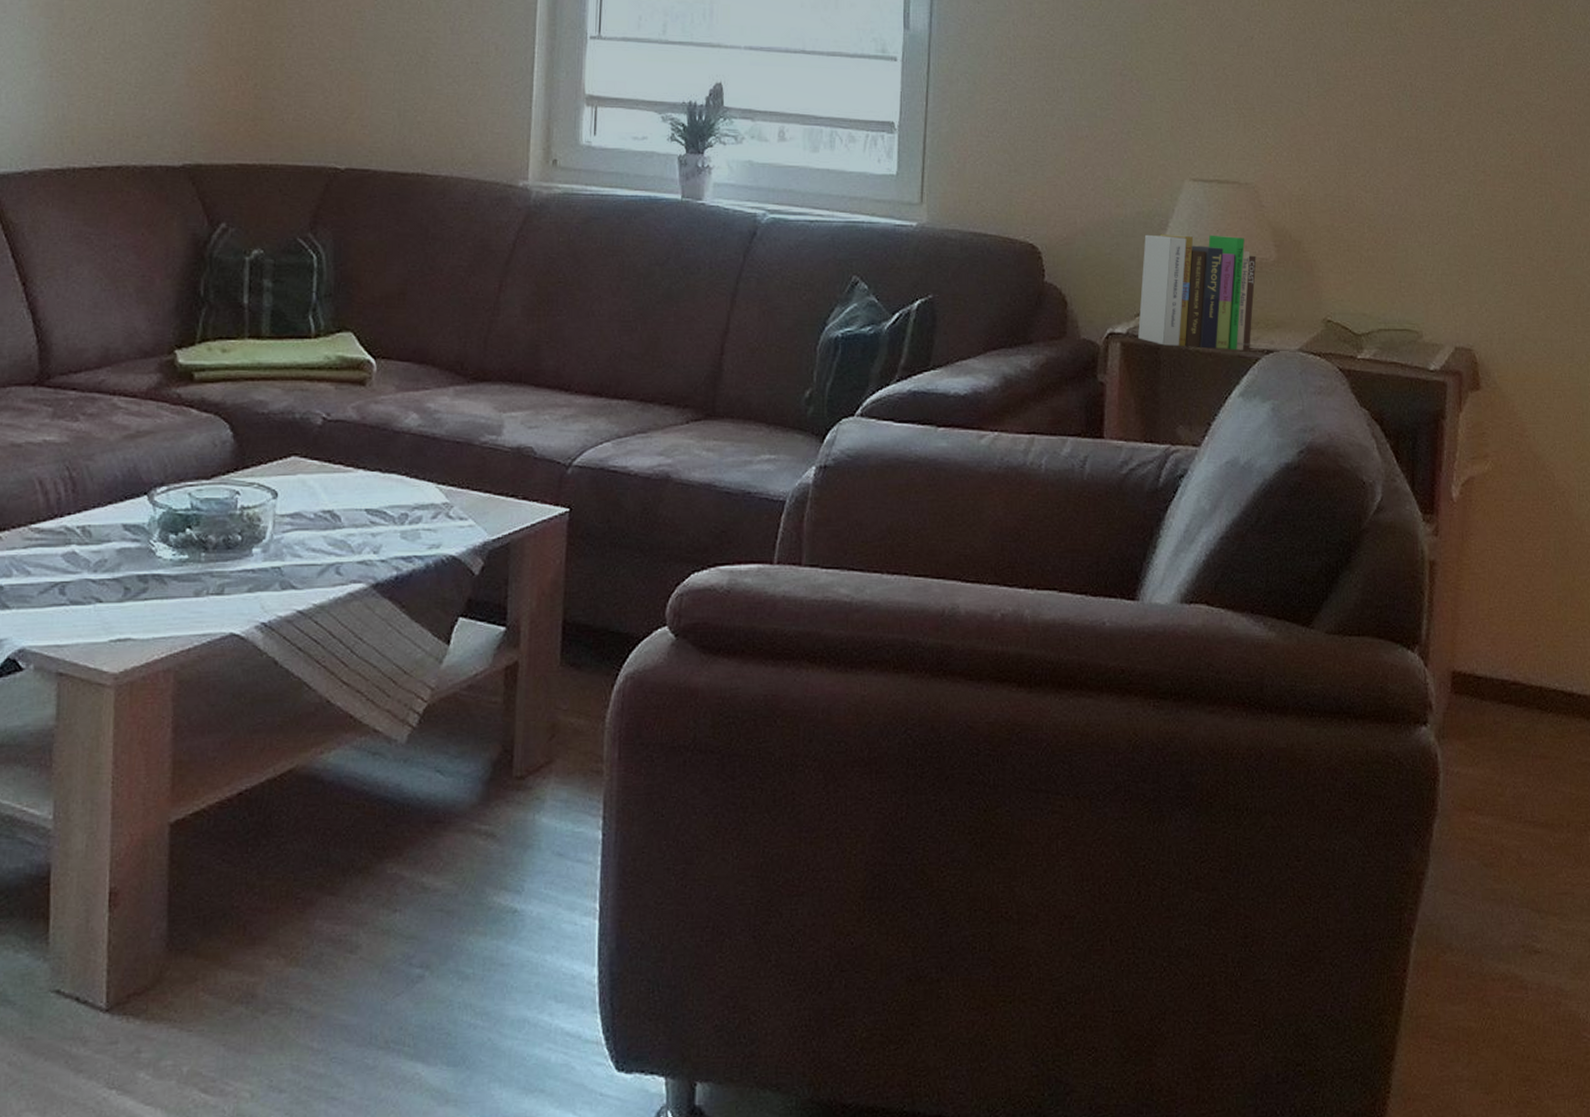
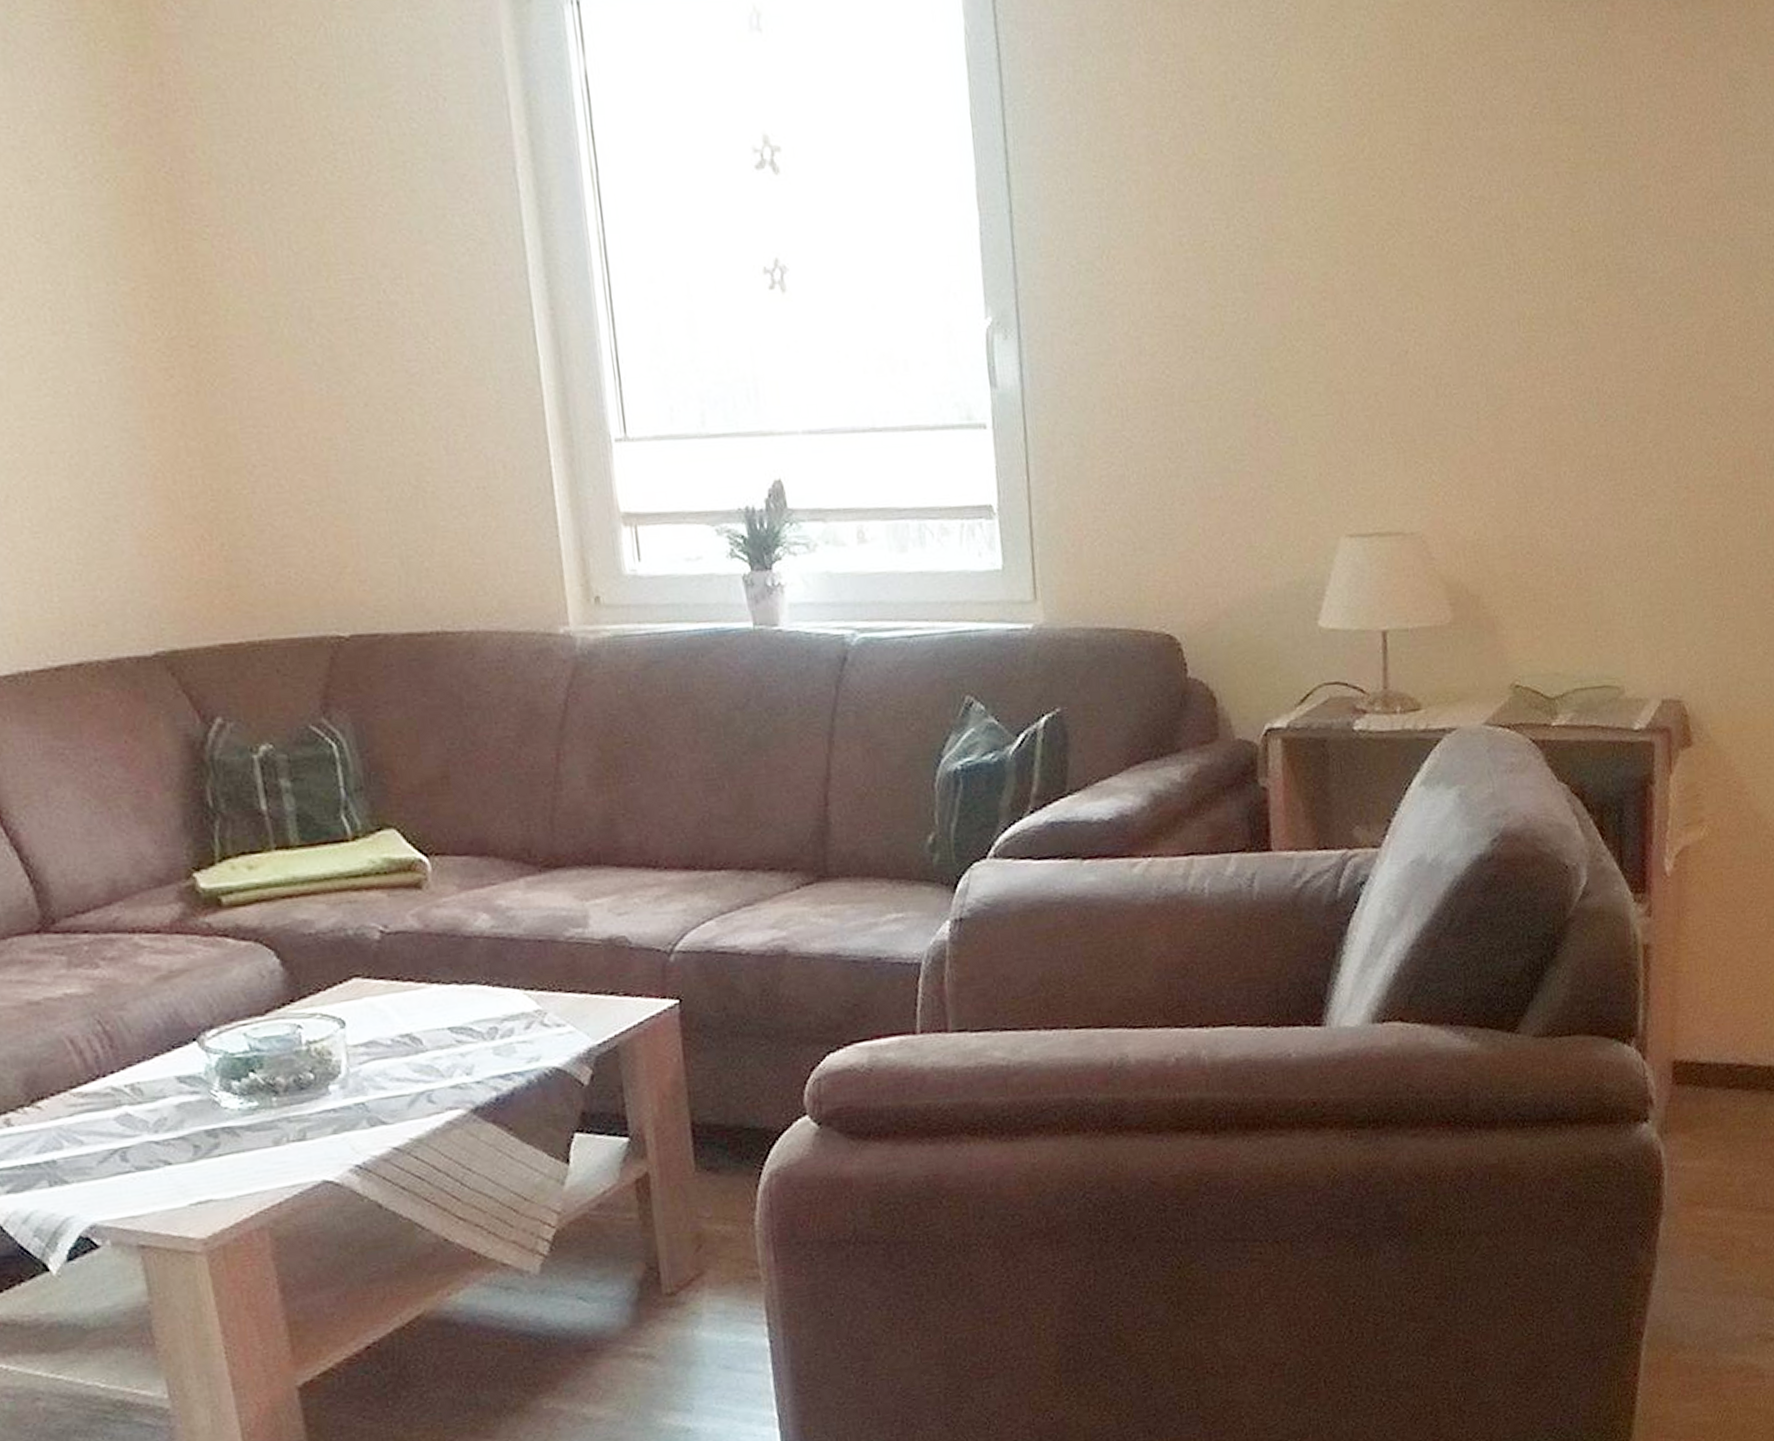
books: present [1138,233,1256,351] -> none [1298,598,1430,737]

